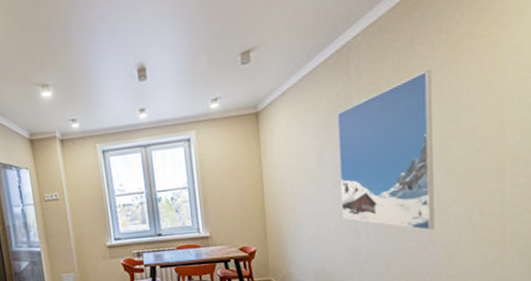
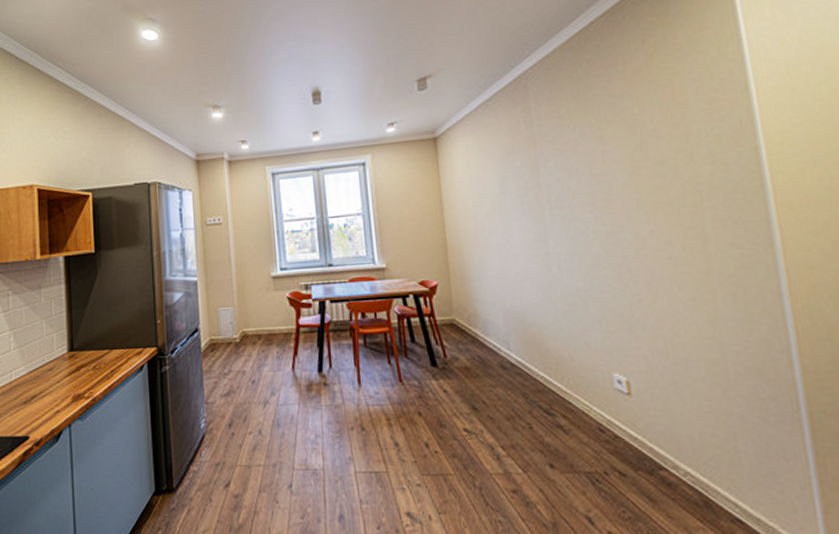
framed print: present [337,69,435,231] -> none [519,99,634,267]

